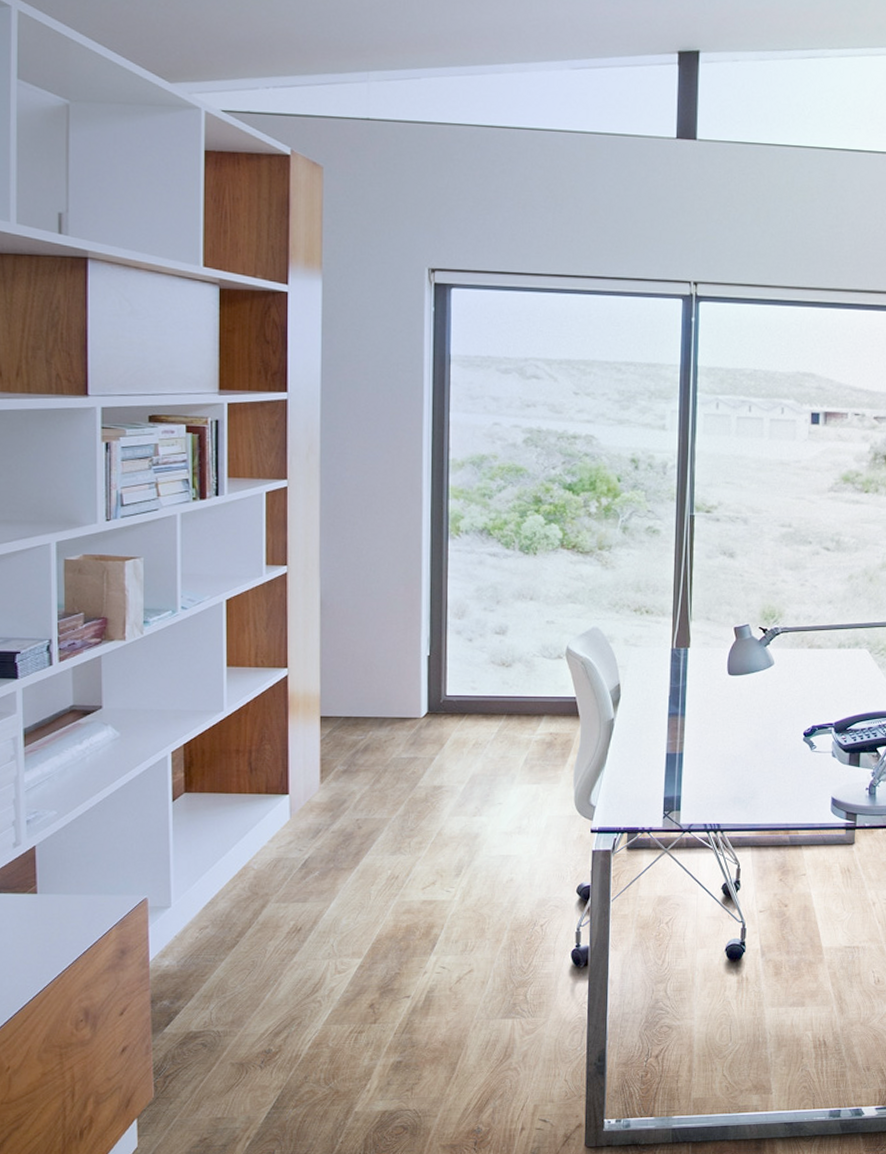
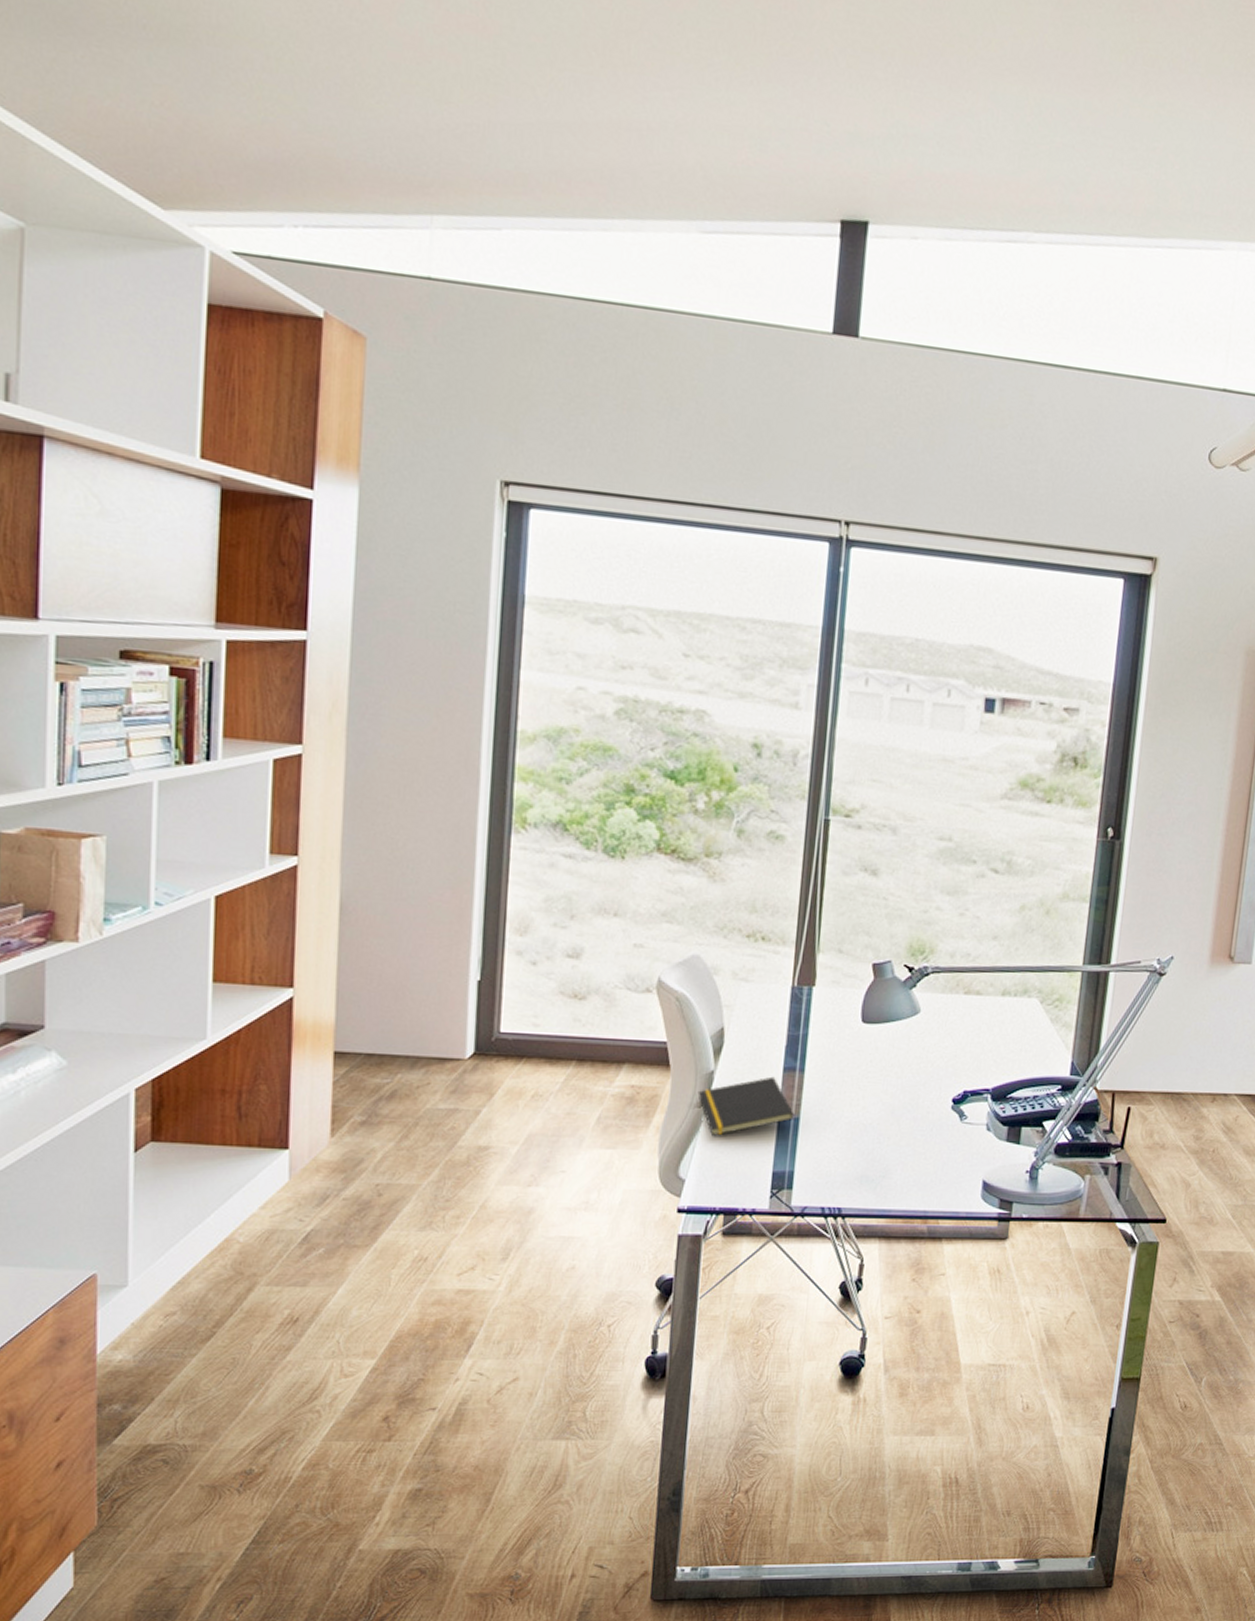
notepad: none [602,721,679,770] -> present [697,1076,795,1136]

